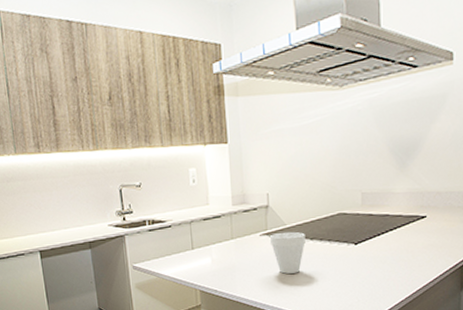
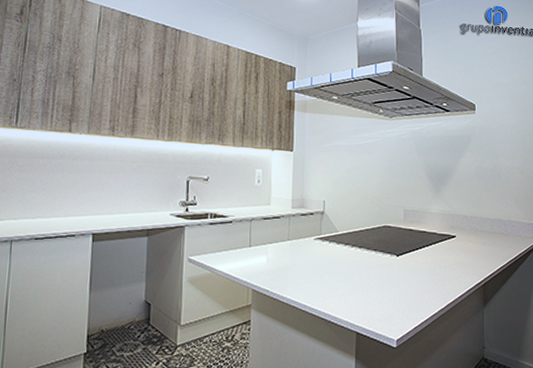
cup: present [270,231,306,274] -> none [323,238,355,279]

